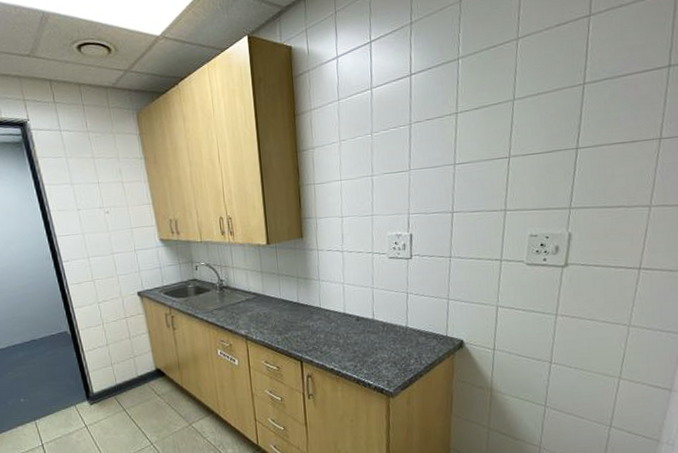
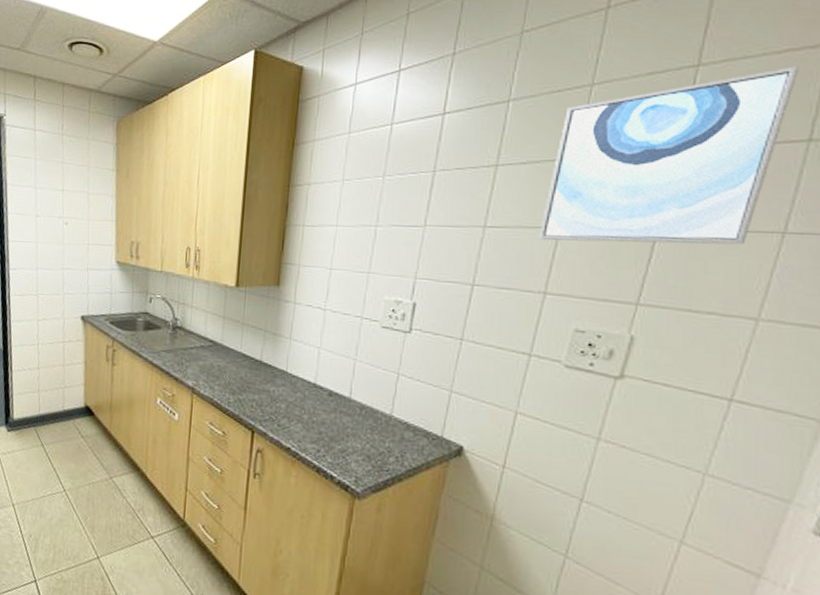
wall art: none [495,10,657,169] -> present [539,67,799,245]

